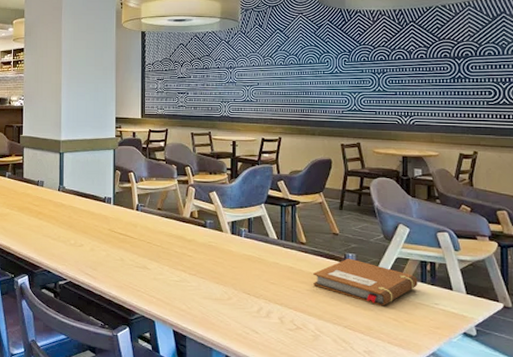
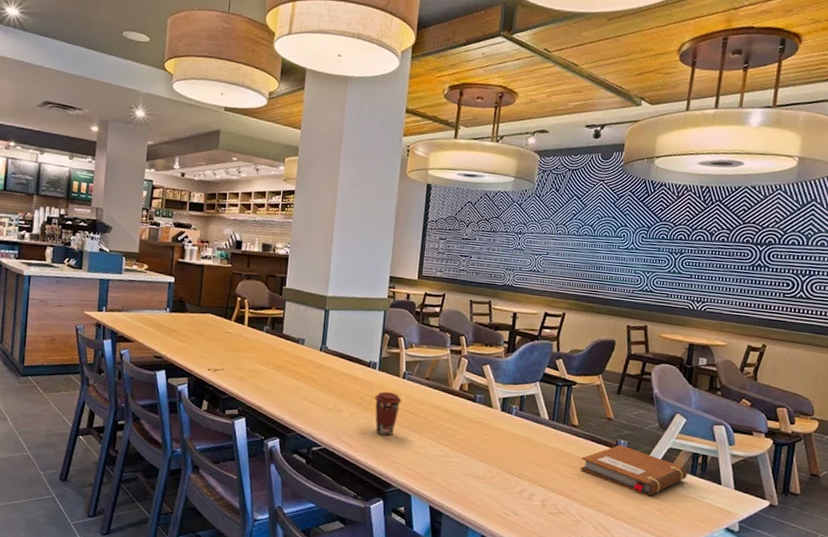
coffee cup: none [112,224,137,266] -> present [374,391,402,436]

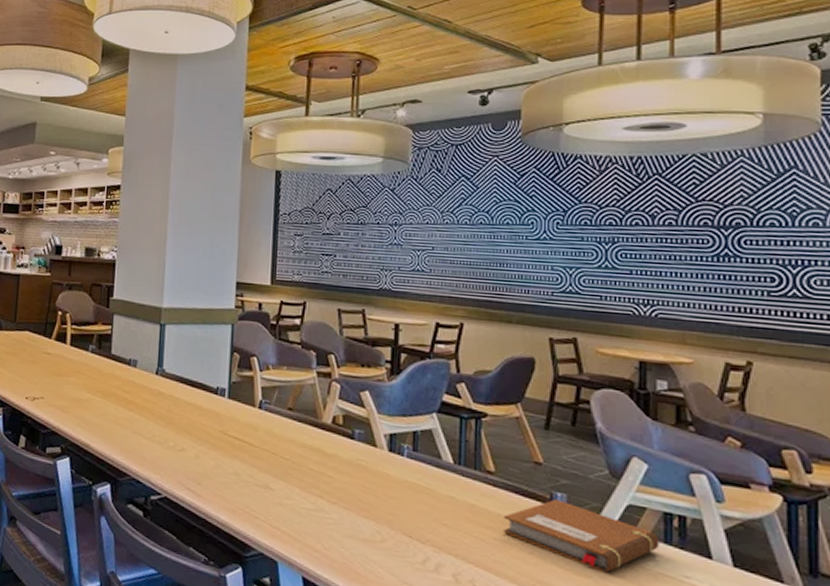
coffee cup: present [374,391,402,436] -> none [225,425,259,483]

